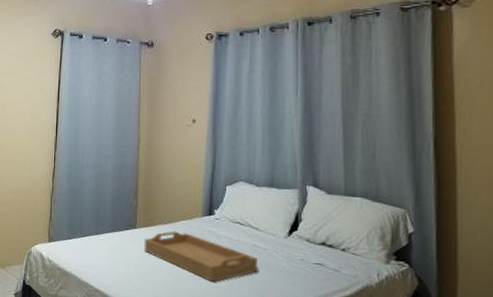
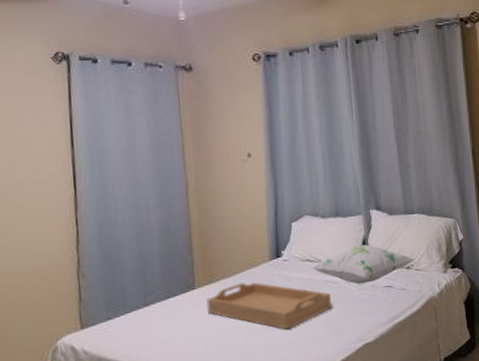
decorative pillow: none [241,217,353,256] -> present [311,244,416,284]

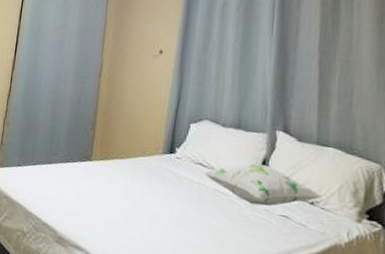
serving tray: present [206,282,331,330] -> none [98,167,219,226]

